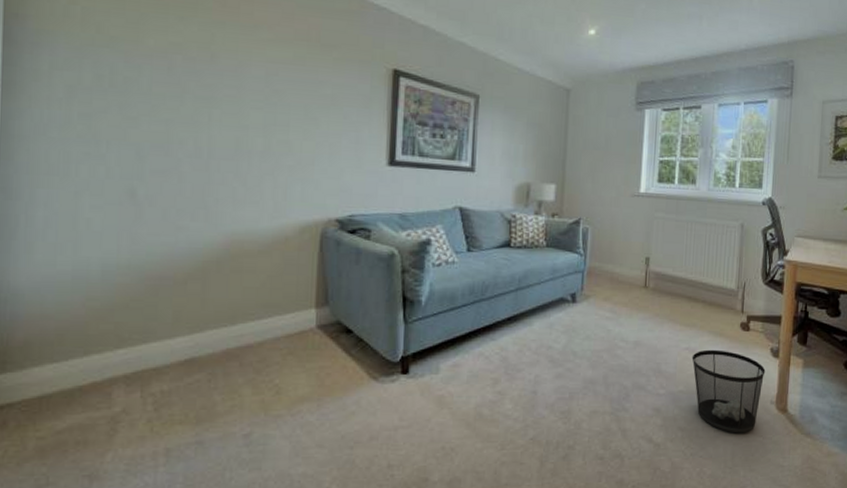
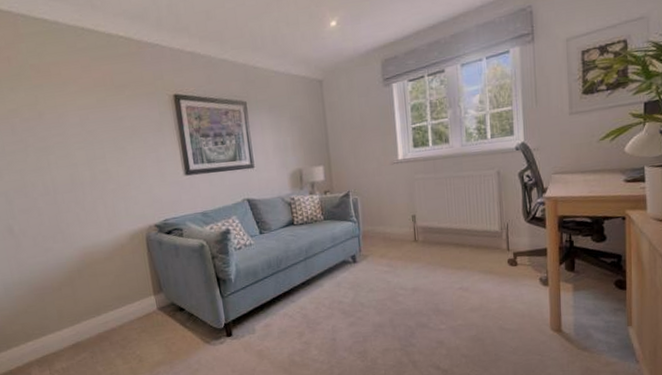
waste bin: present [691,349,766,434] -> none [466,285,537,355]

